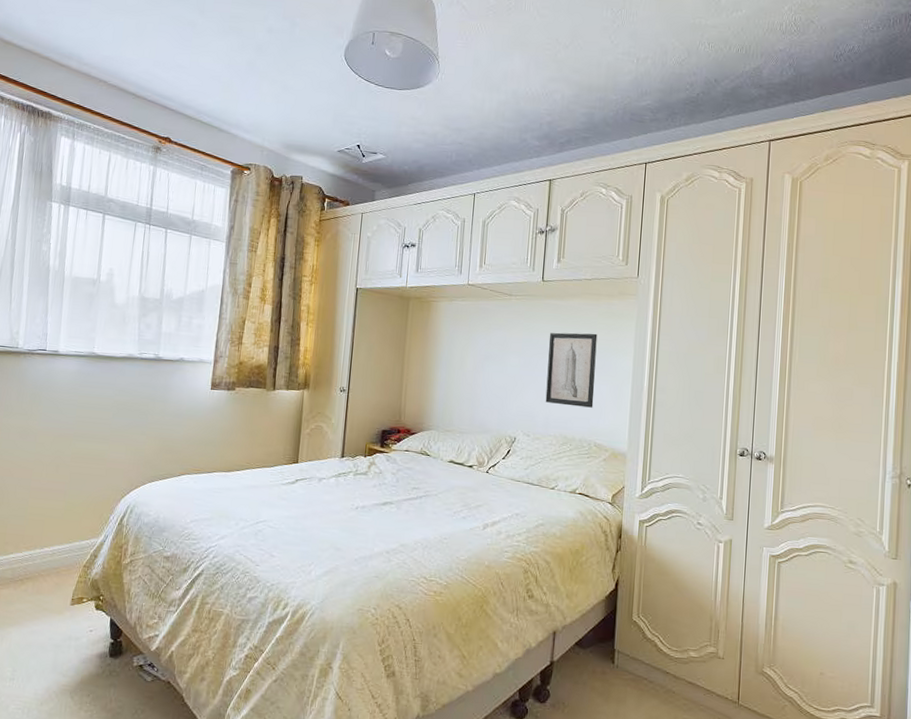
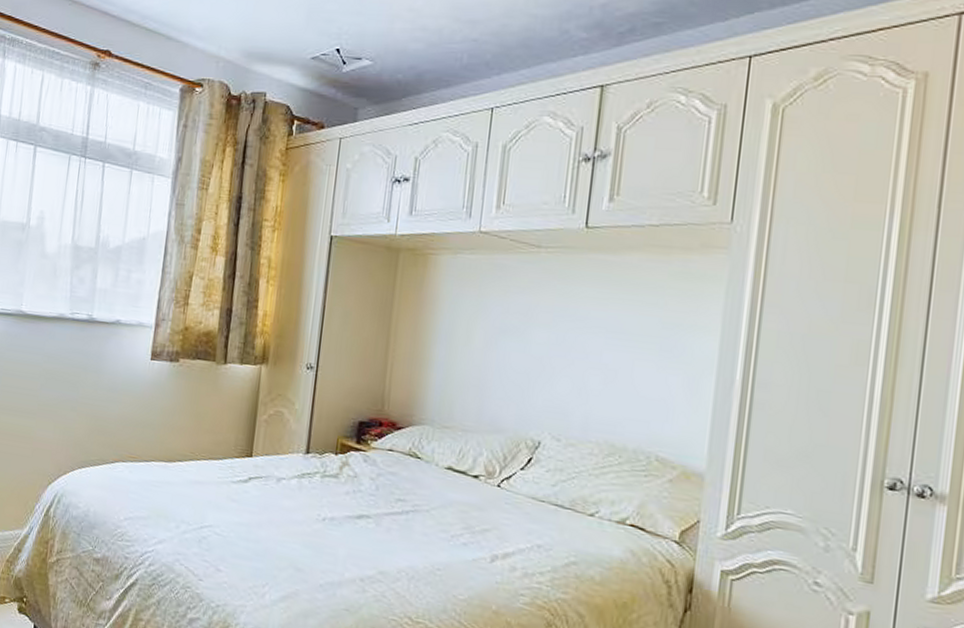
wall art: present [545,332,598,408] -> none [584,299,666,407]

